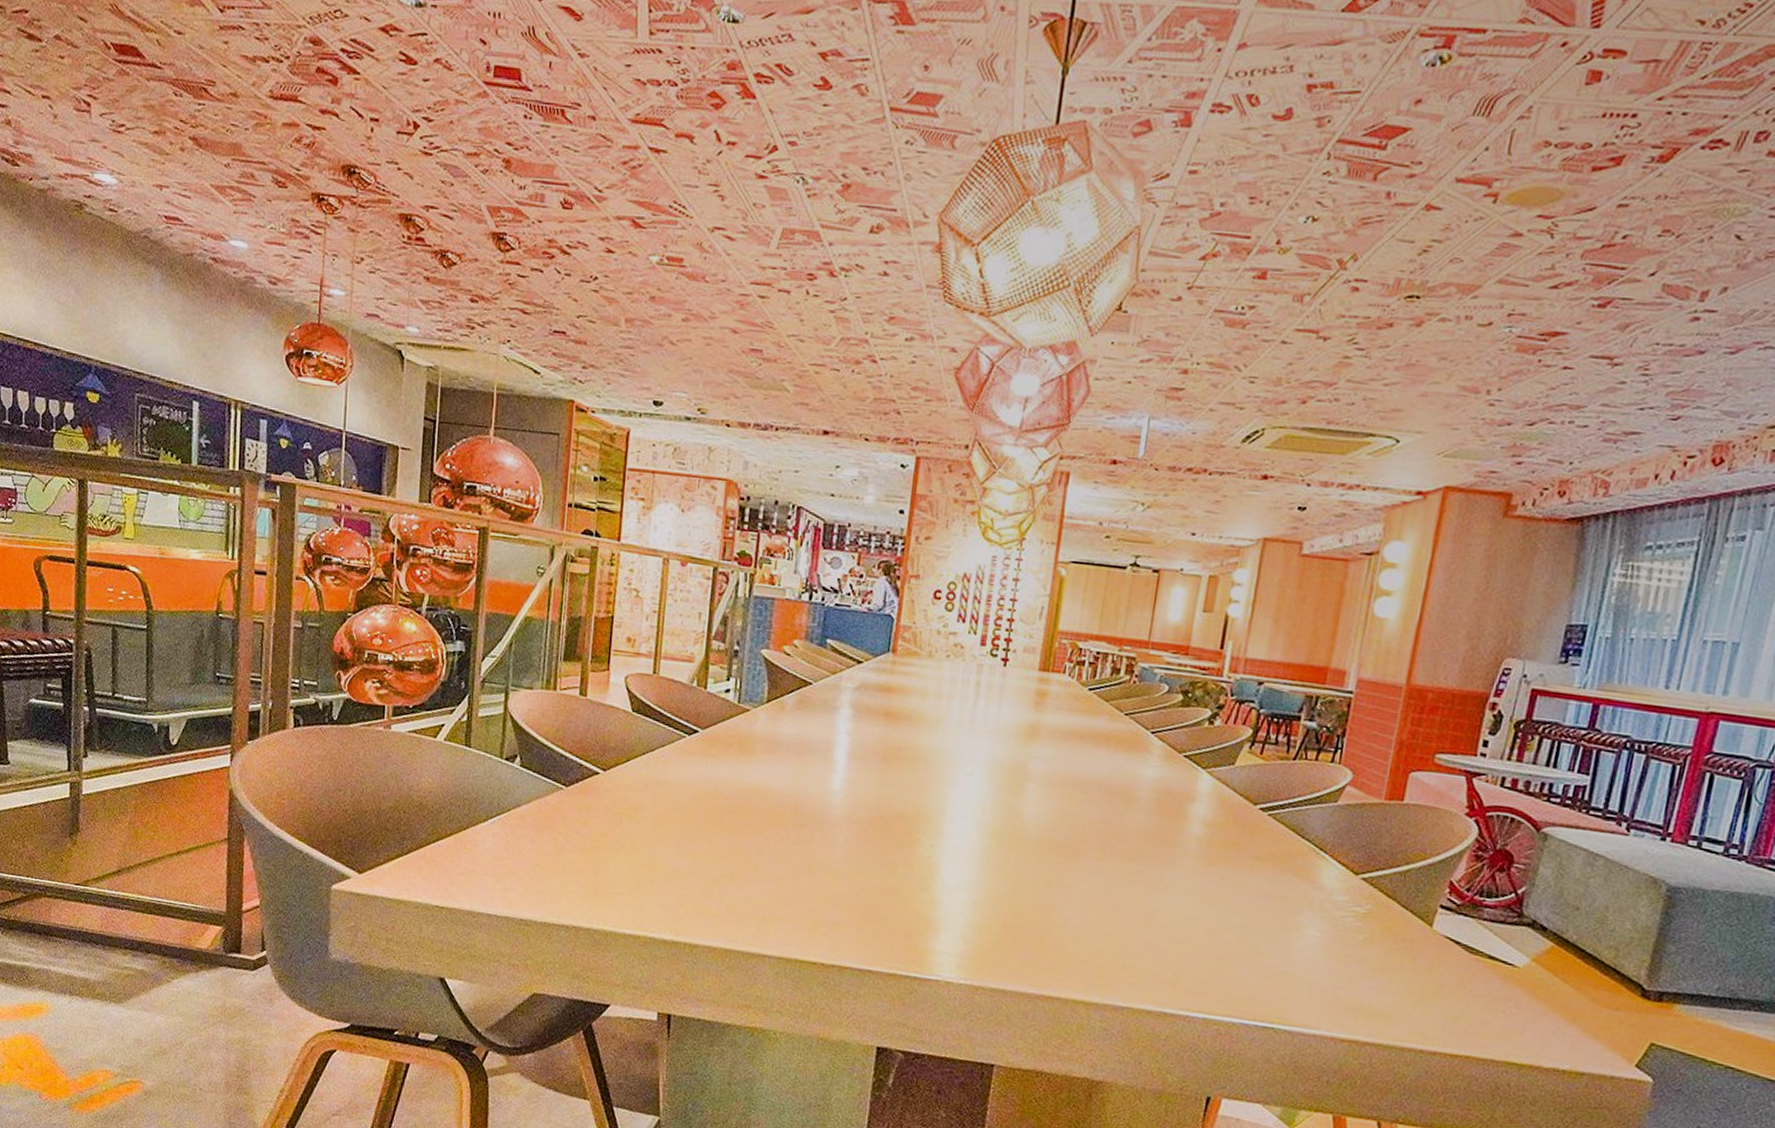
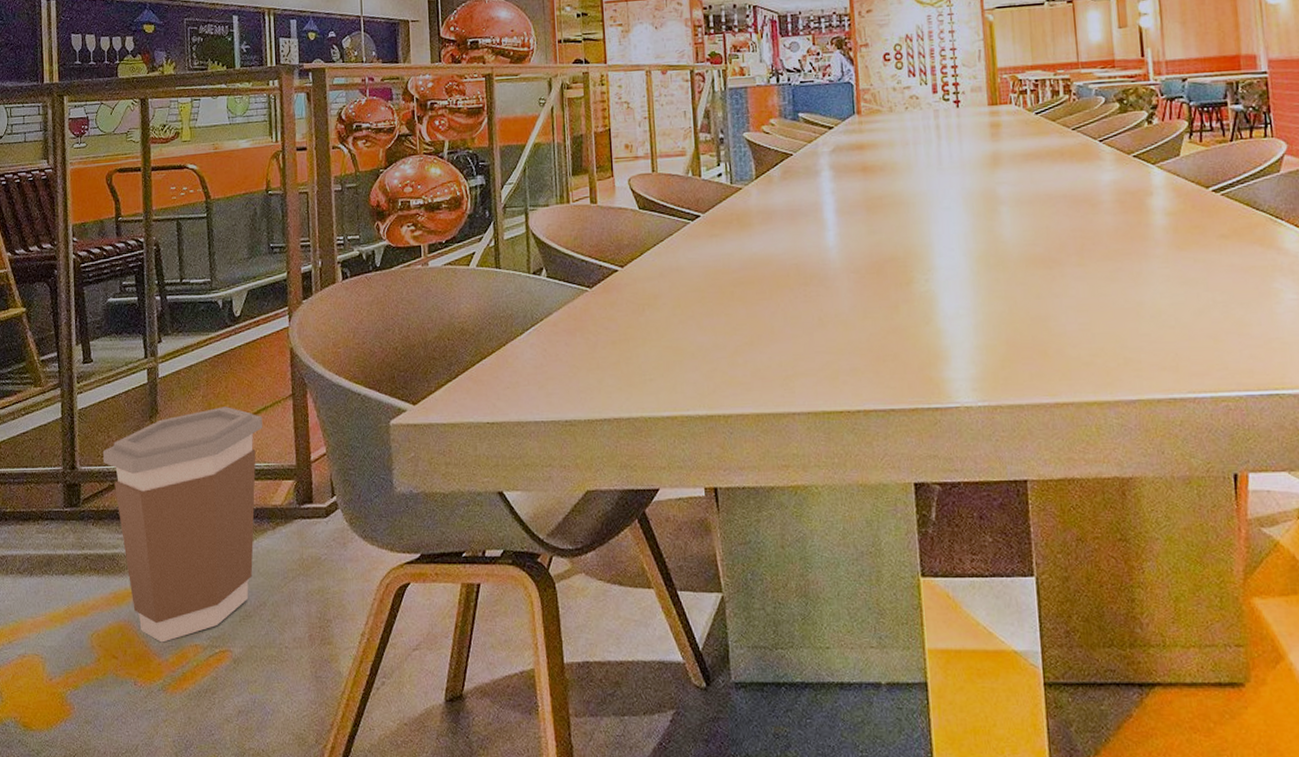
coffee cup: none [17,837,194,1063] -> present [103,406,263,643]

